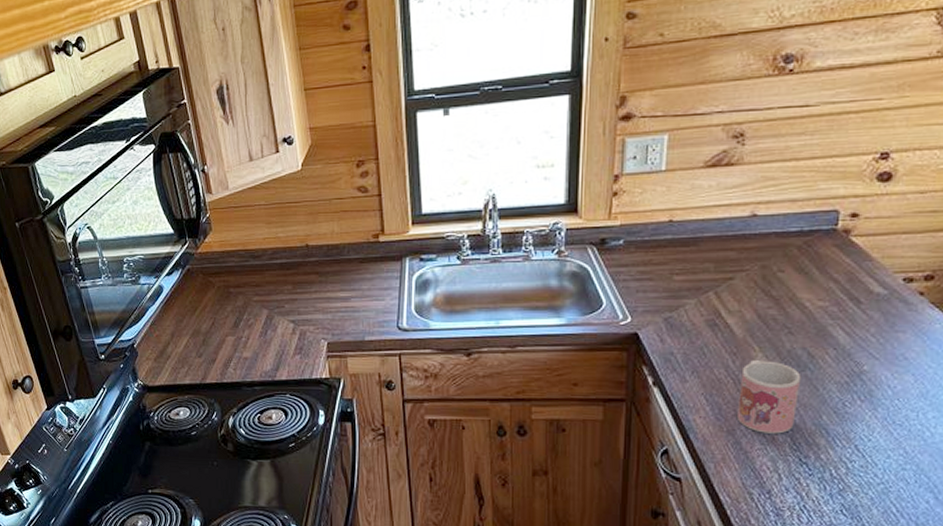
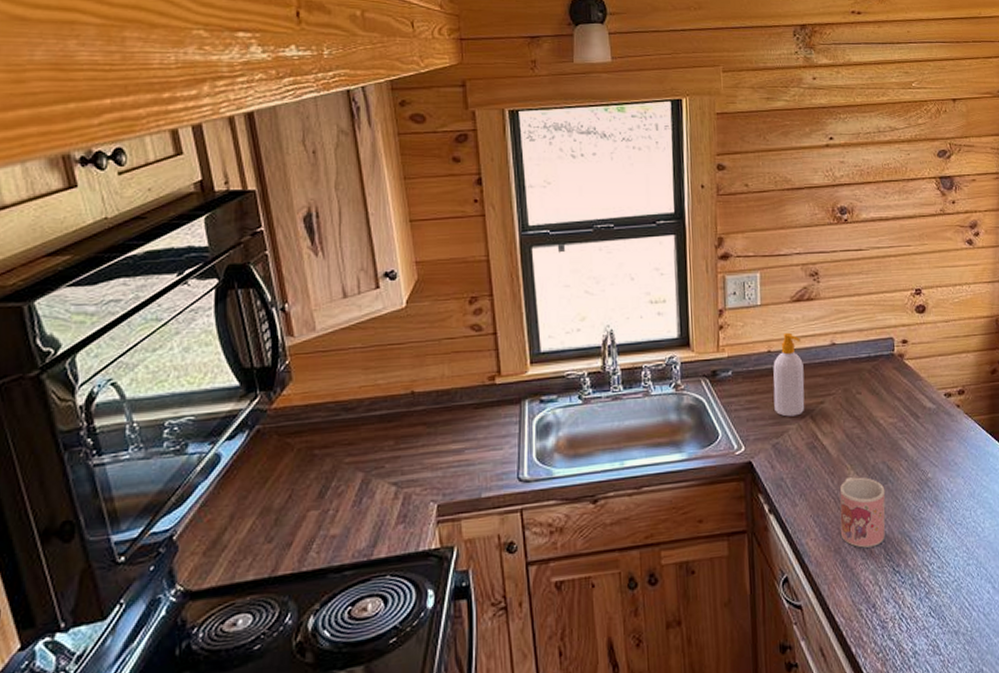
soap bottle: none [671,201,712,291] -> present [773,332,805,417]

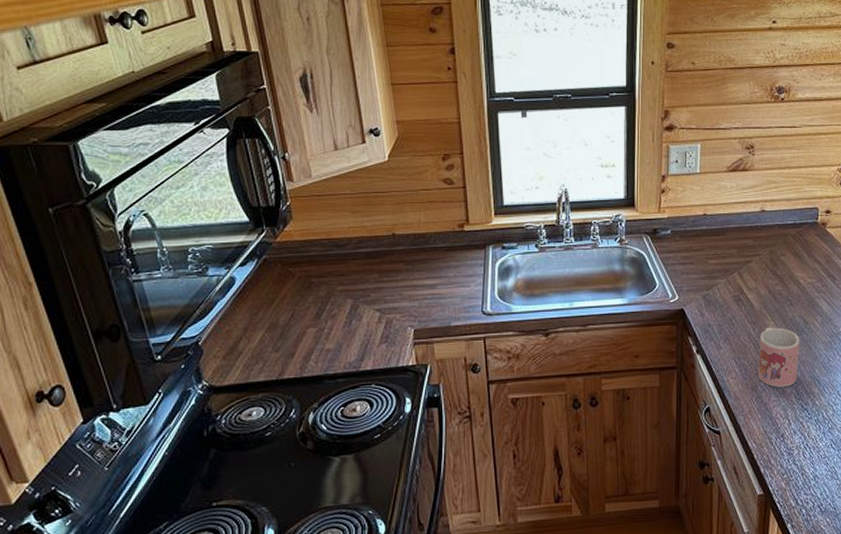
soap bottle: present [773,332,805,417] -> none [706,198,735,272]

